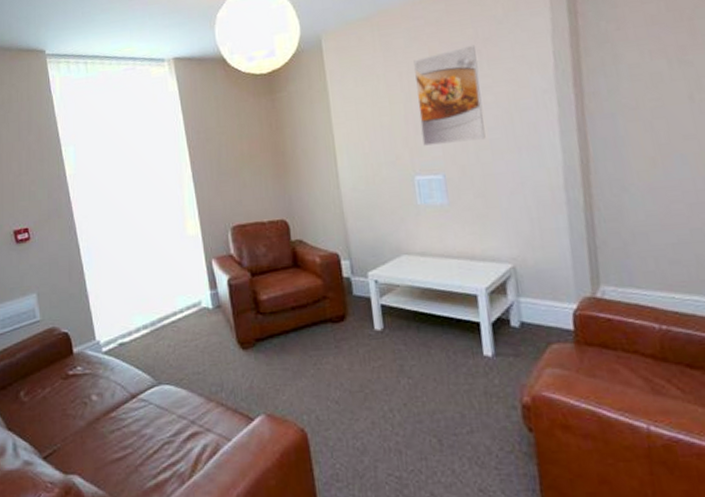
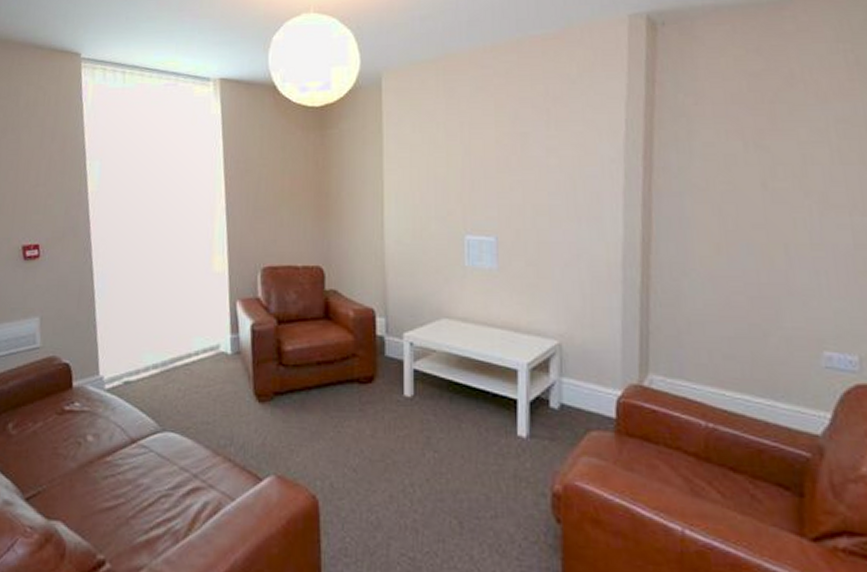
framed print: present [413,45,486,146] -> none [476,102,545,204]

